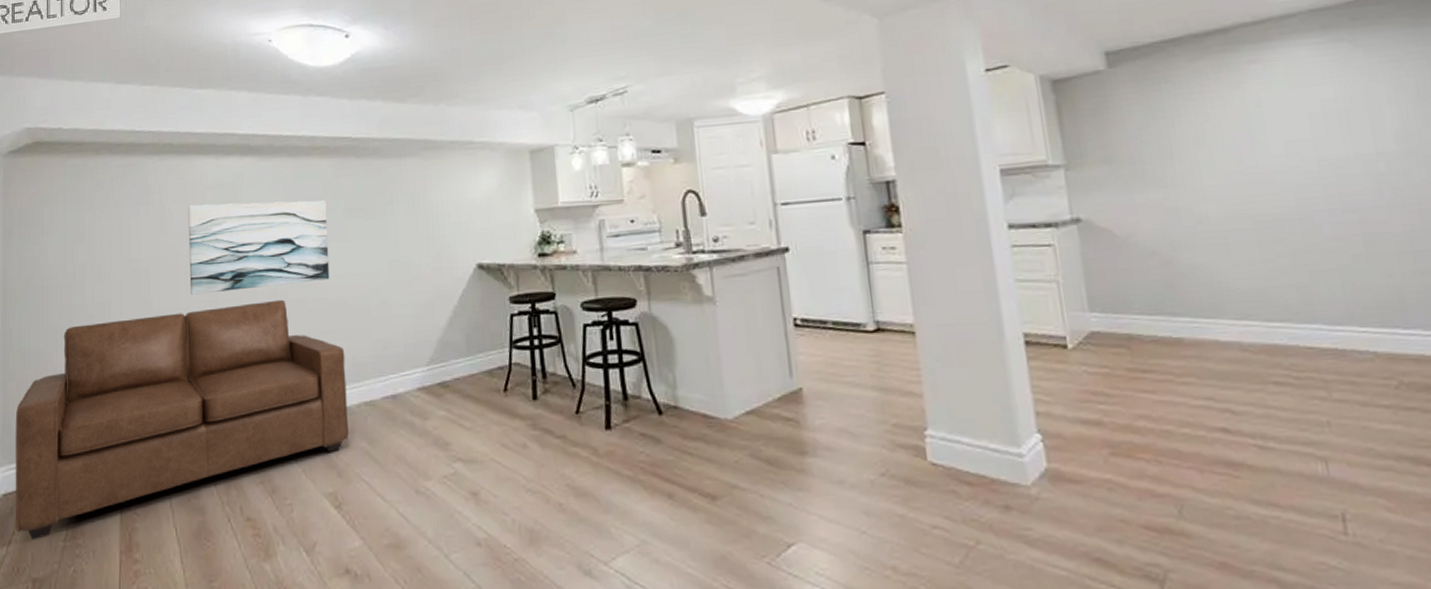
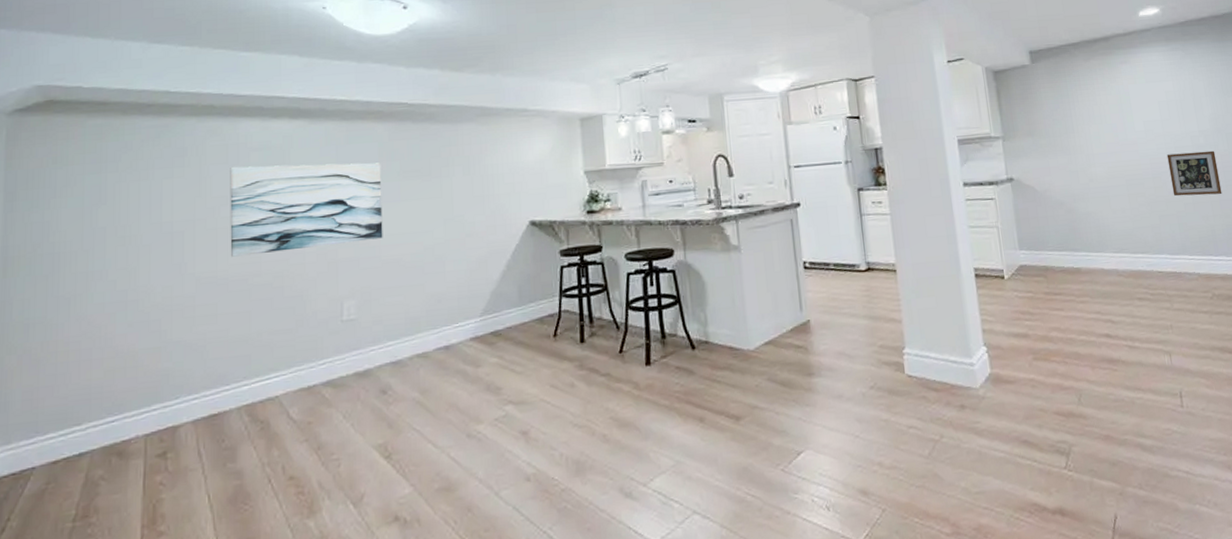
sofa: present [15,299,349,540] -> none [10,259,400,525]
picture frame: none [1322,180,1417,245] -> present [1166,150,1222,197]

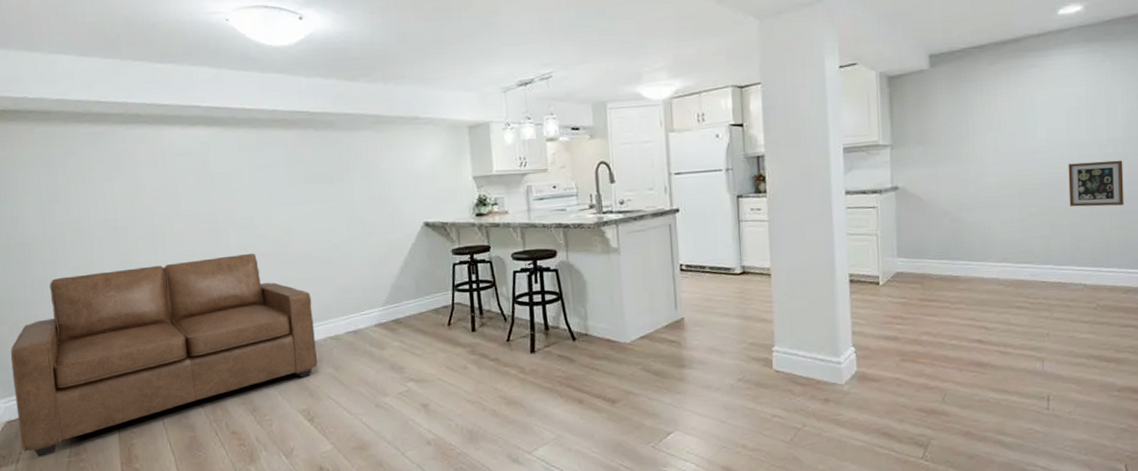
sofa: none [10,259,400,525] -> present [10,253,317,458]
wall art: present [230,162,383,257] -> none [159,167,295,250]

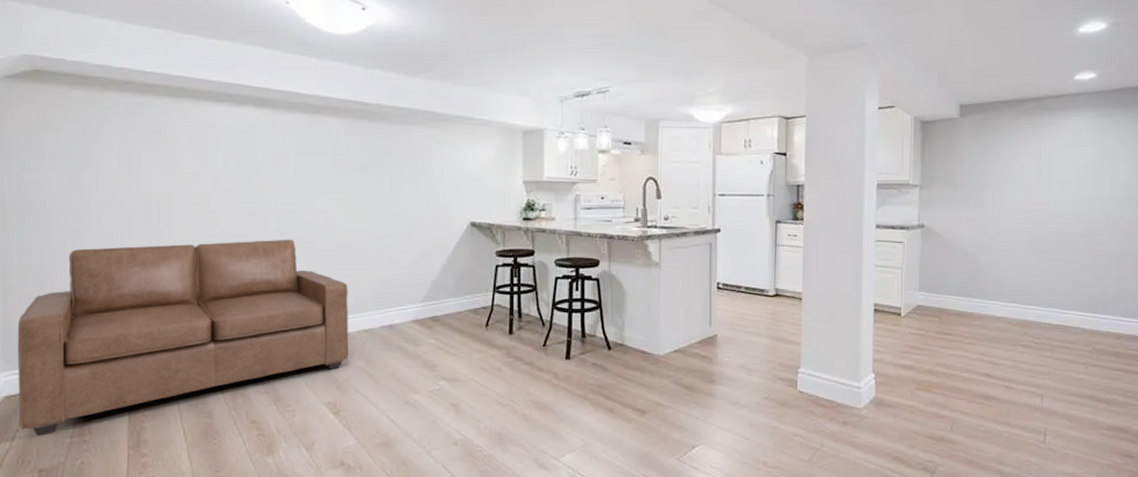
picture frame: present [1068,160,1124,207] -> none [1074,216,1123,259]

